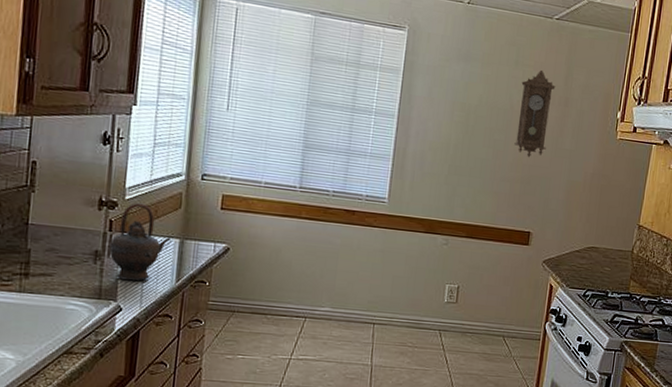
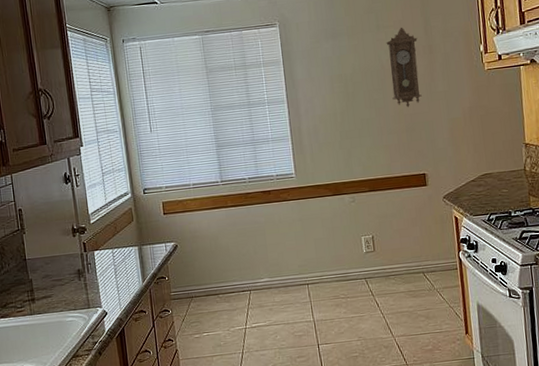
teapot: present [109,202,172,281] -> none [87,223,132,289]

